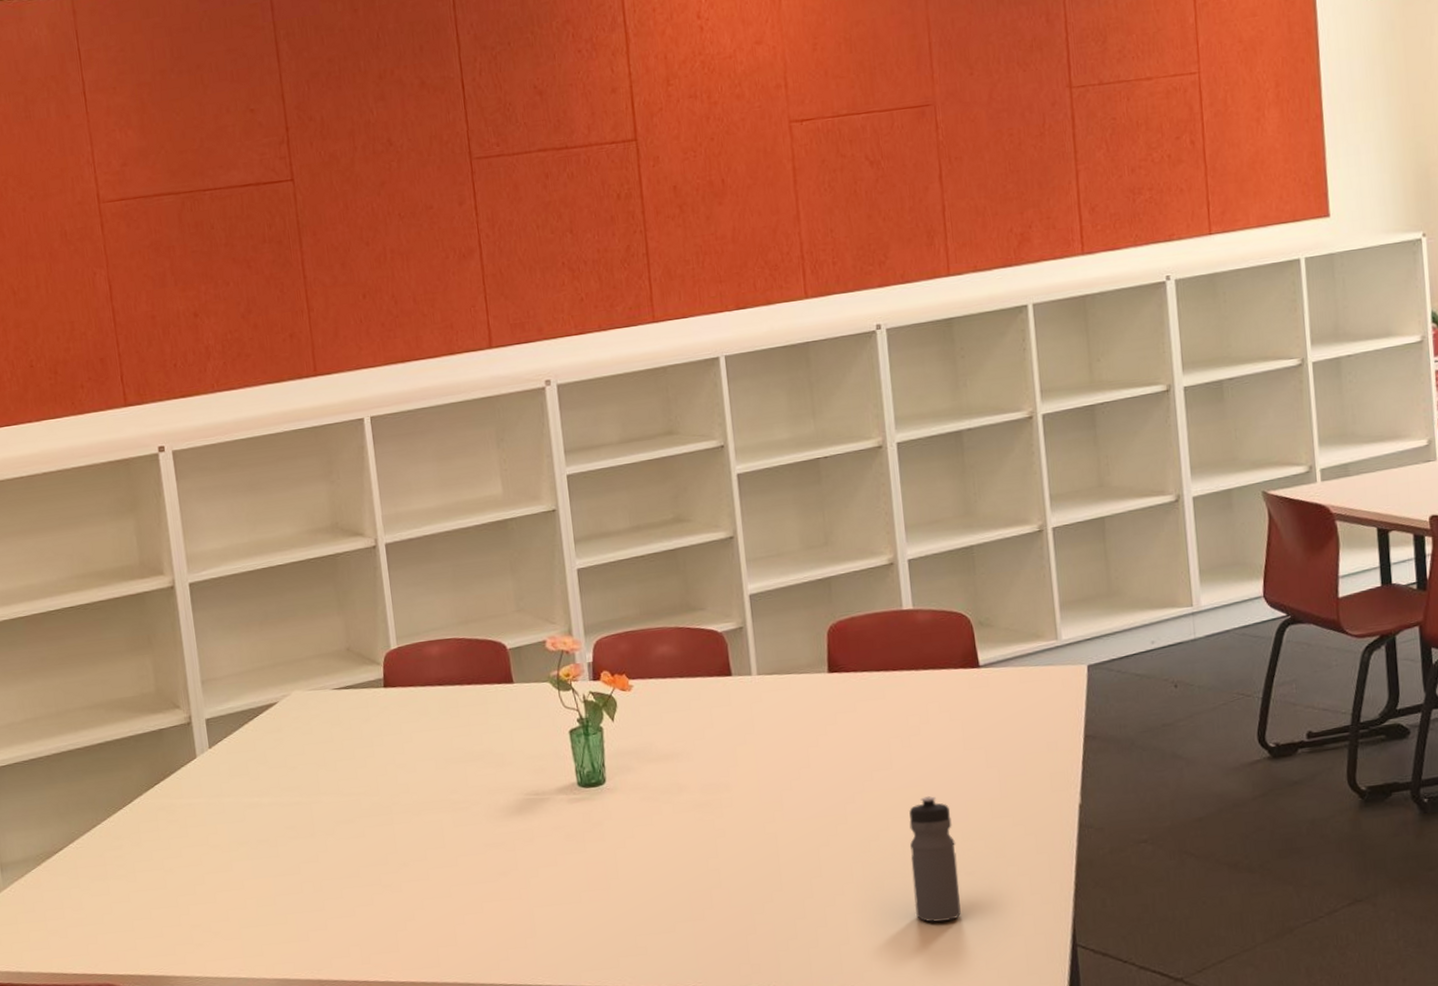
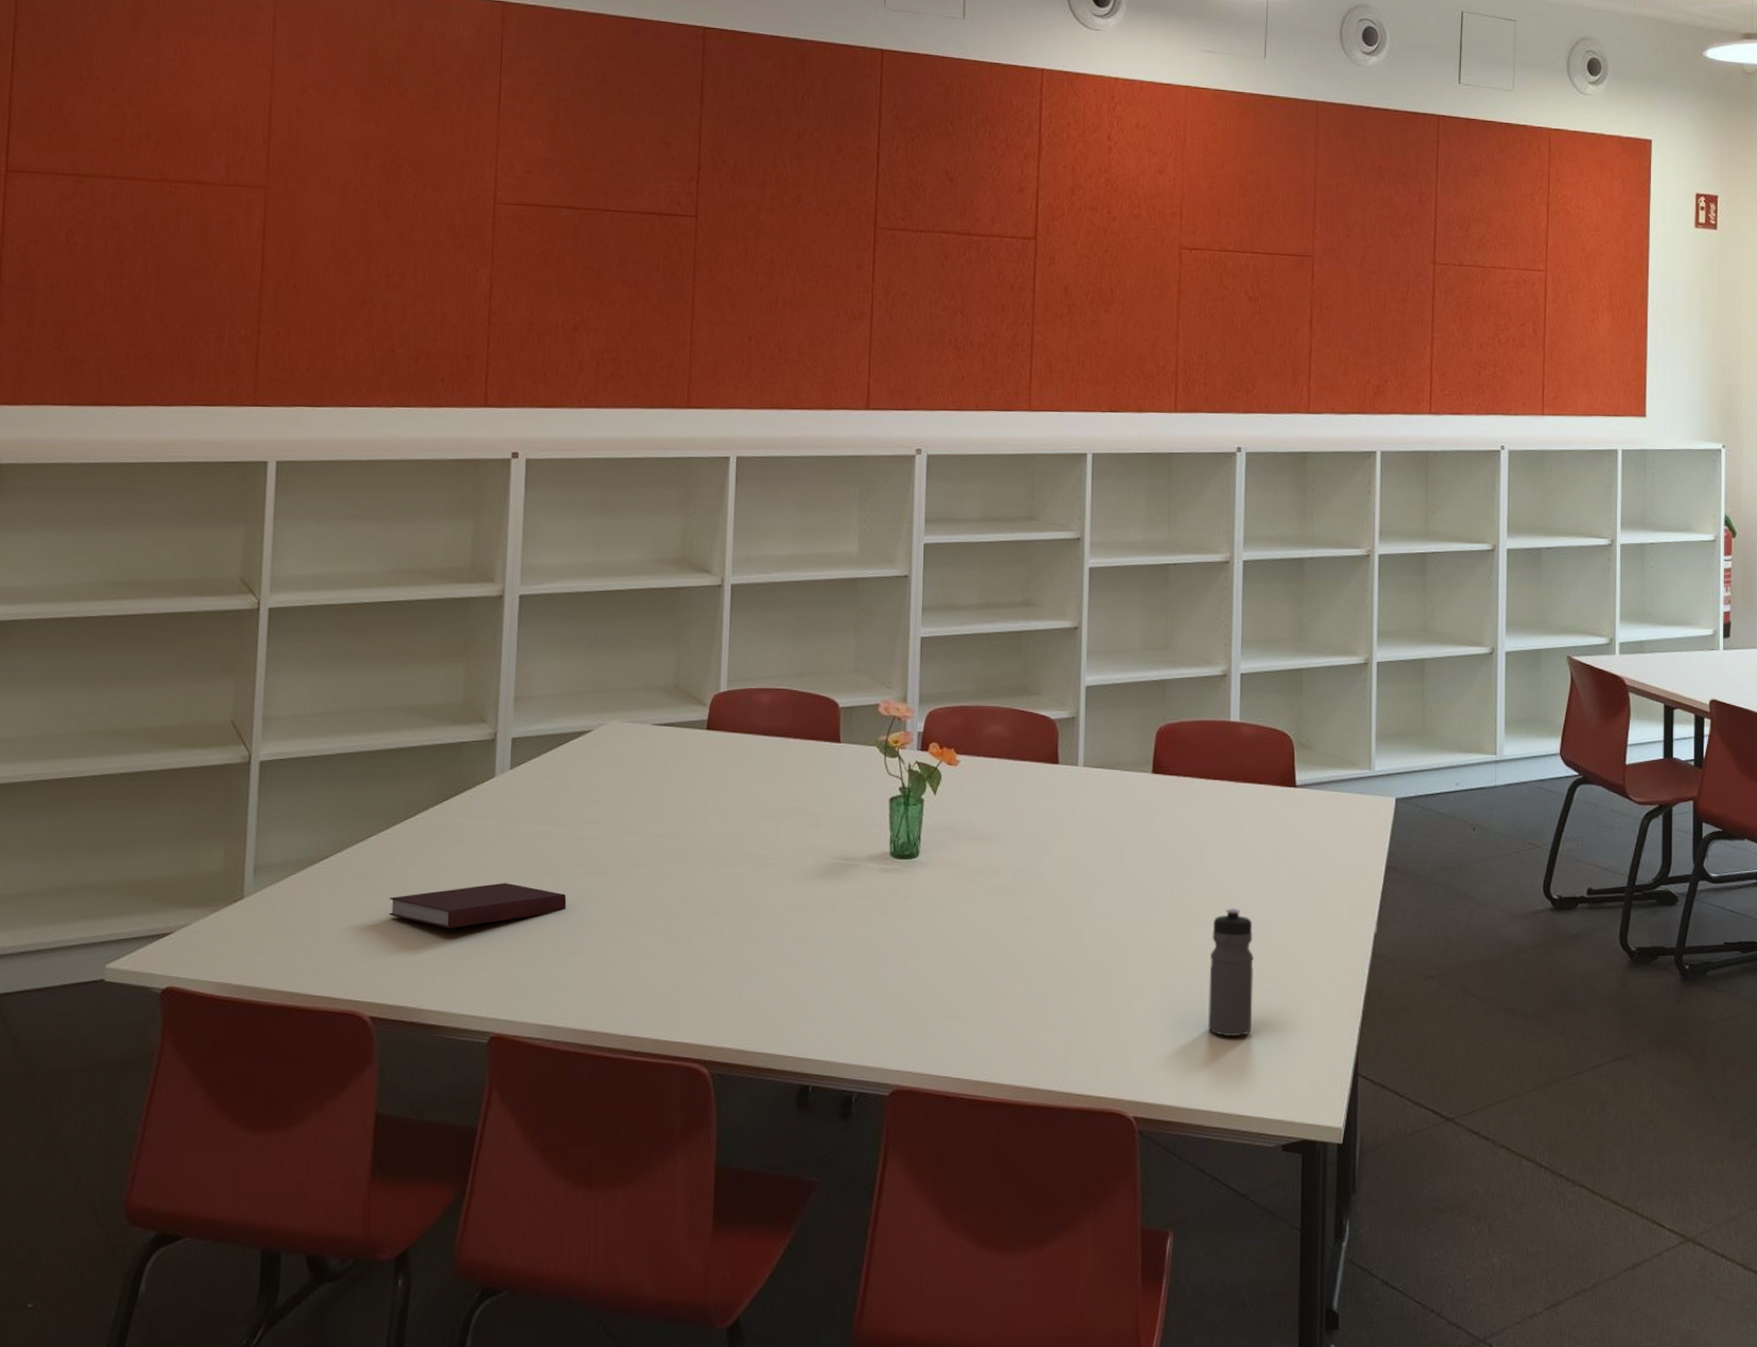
notebook: none [122,853,282,902] -> present [388,882,567,929]

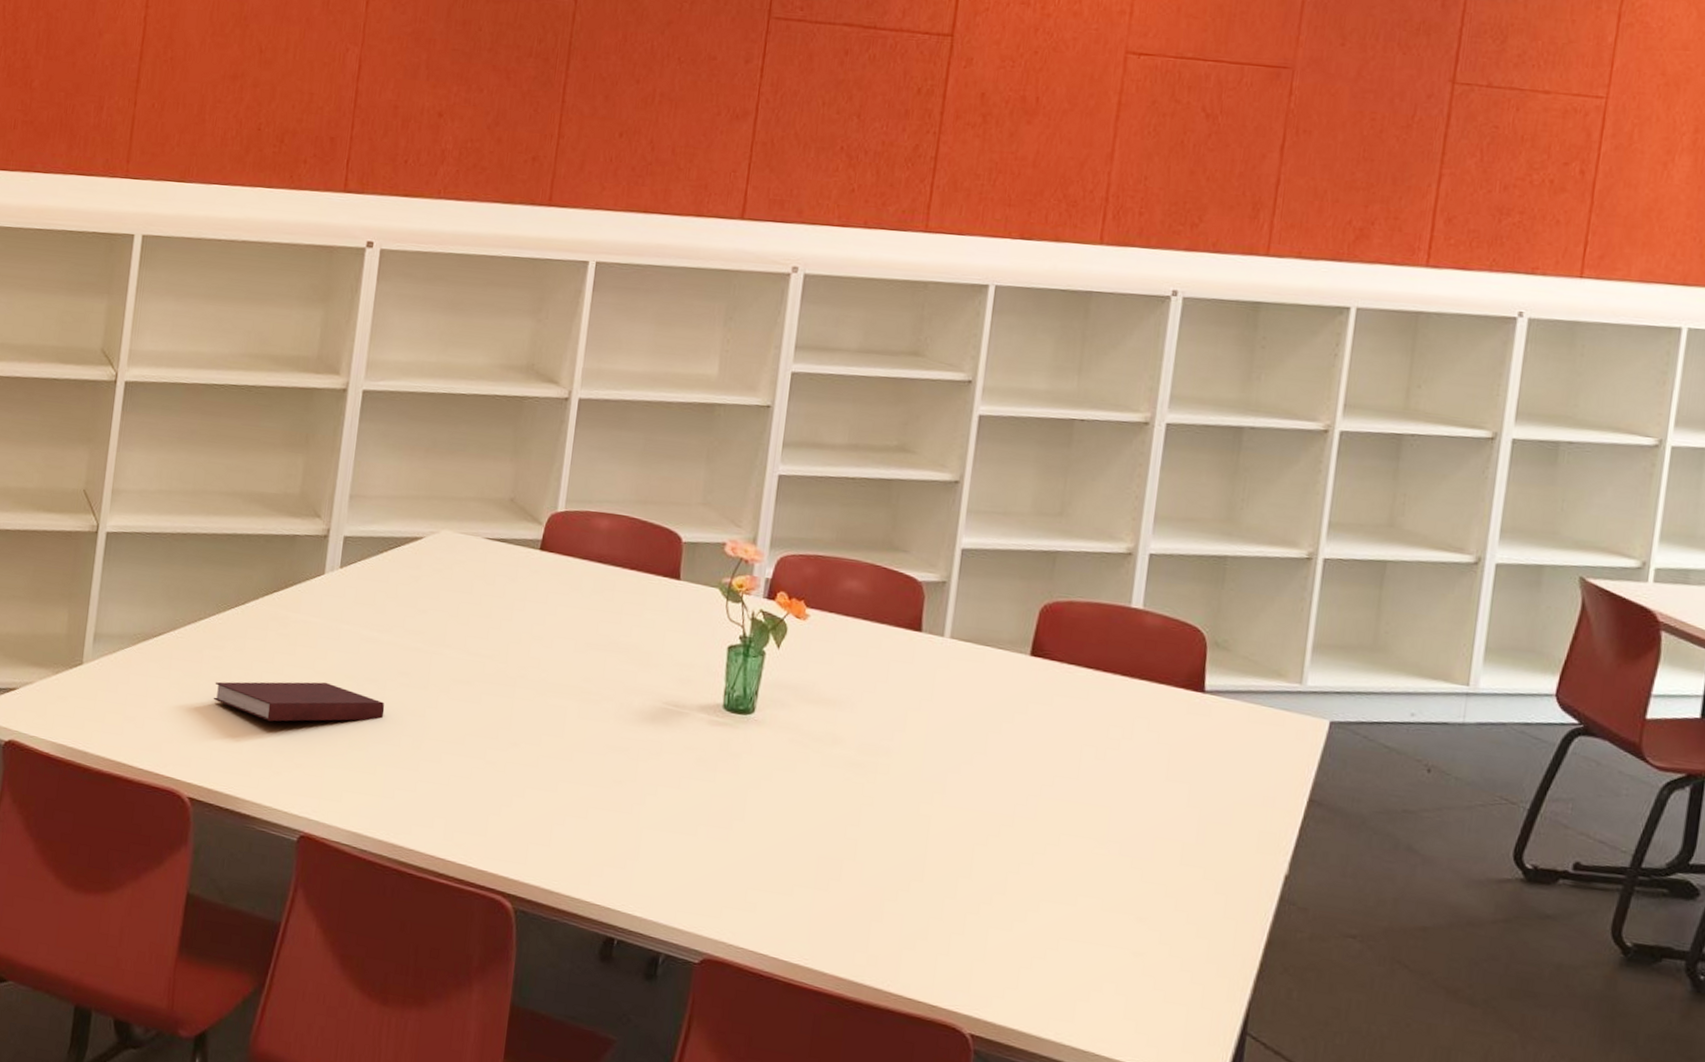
water bottle: present [1207,908,1254,1036] -> none [1067,820,1134,967]

